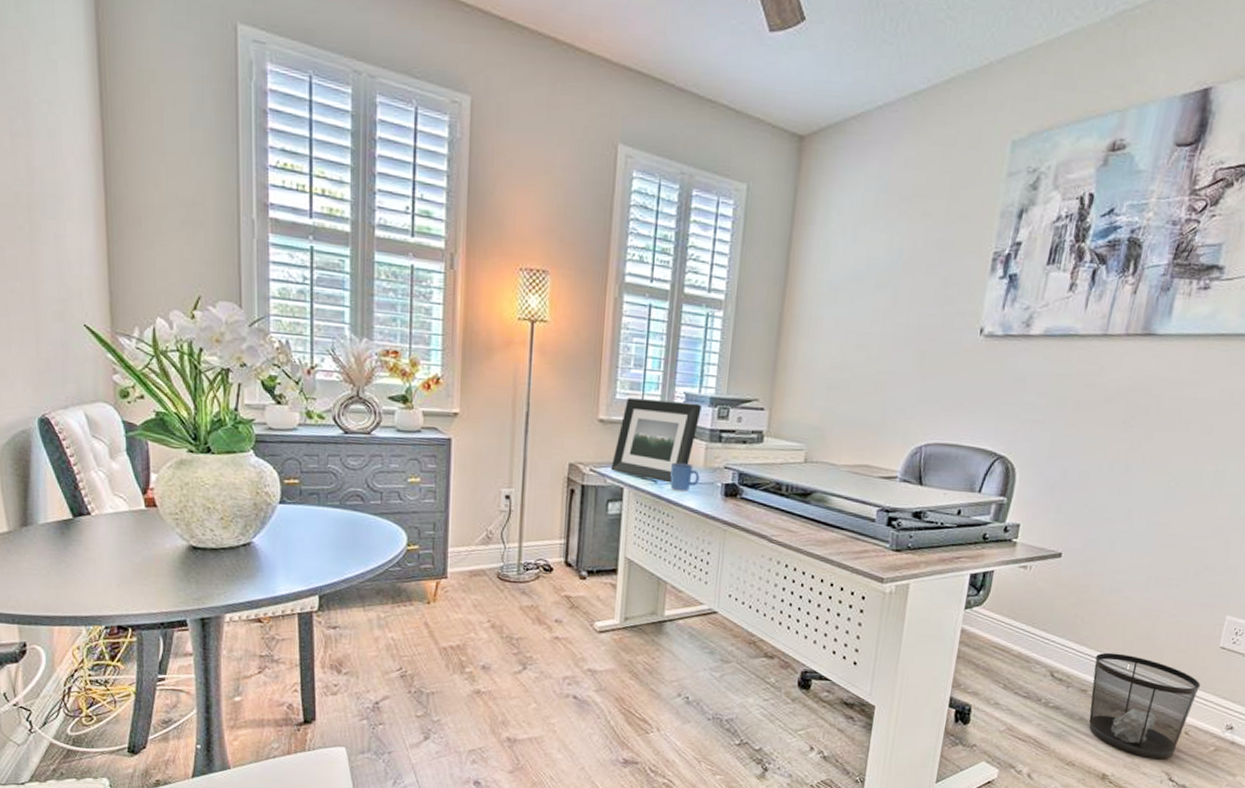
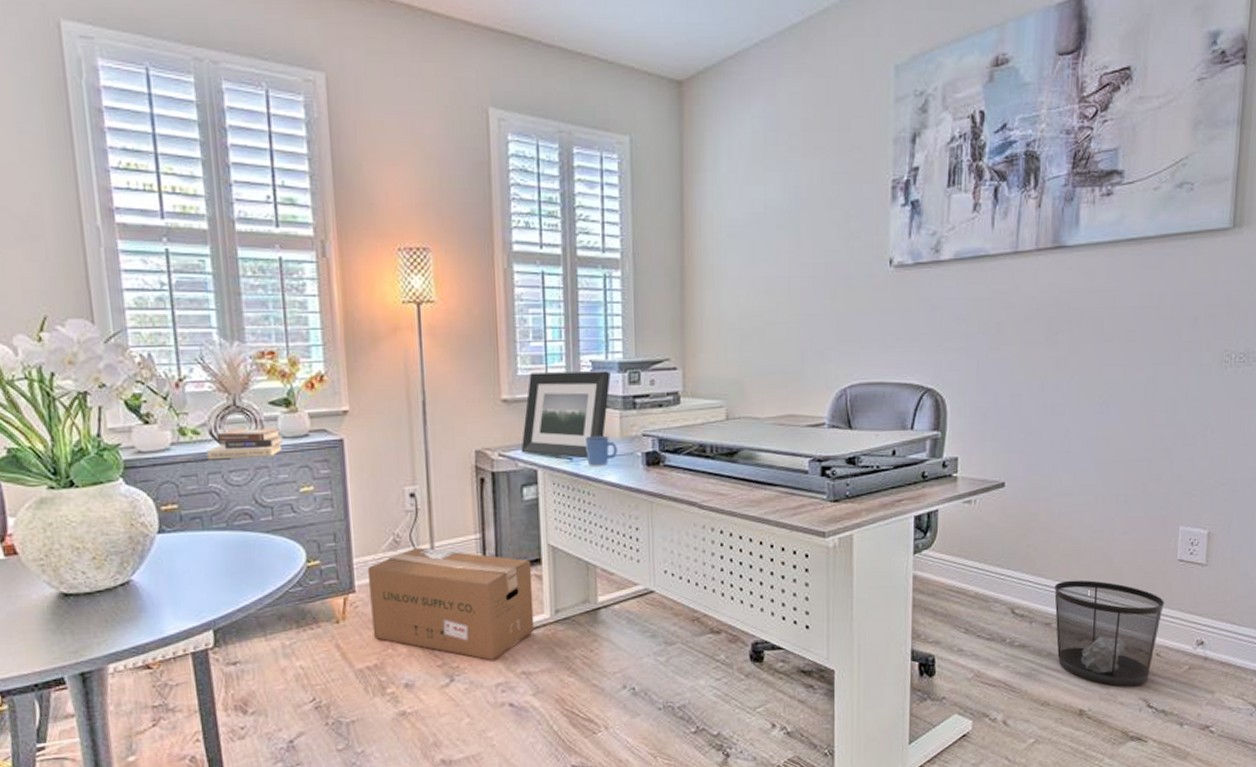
books: none [328,417,397,447] -> present [206,428,283,460]
box: none [459,544,608,656] -> present [367,547,534,661]

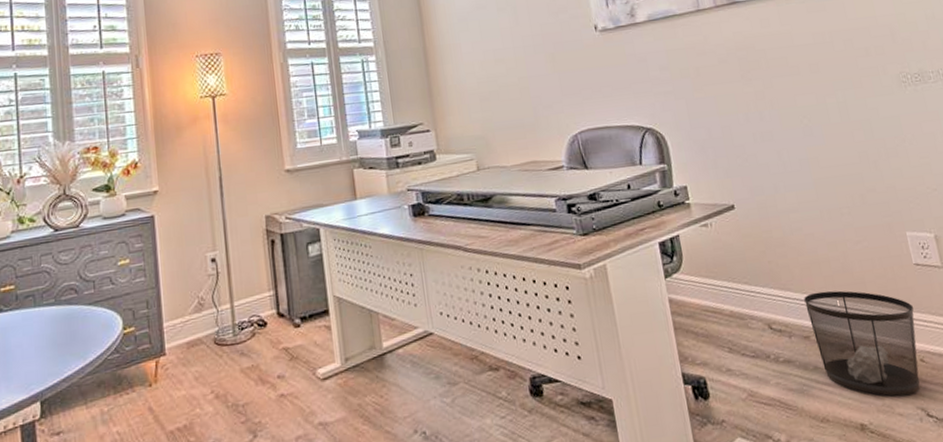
books: present [206,428,283,460] -> none [40,211,104,244]
box: present [367,547,534,661] -> none [176,308,328,414]
picture frame: present [520,371,611,459] -> none [304,138,376,216]
mug: present [586,435,617,468] -> none [359,193,387,222]

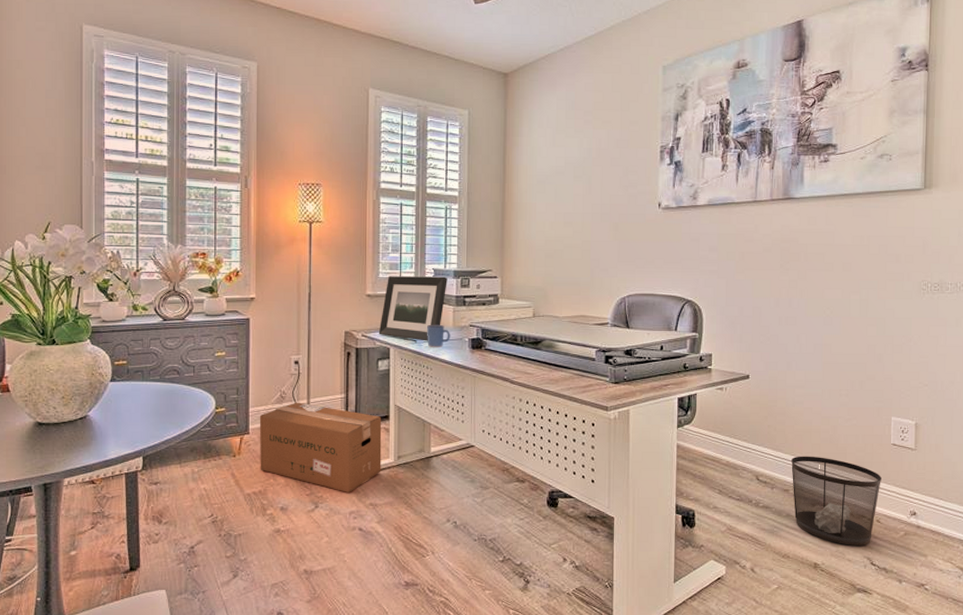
box: none [176,308,328,414] -> present [259,402,382,494]
picture frame: none [304,138,376,216] -> present [378,276,447,341]
mug: none [359,193,387,222] -> present [427,324,450,348]

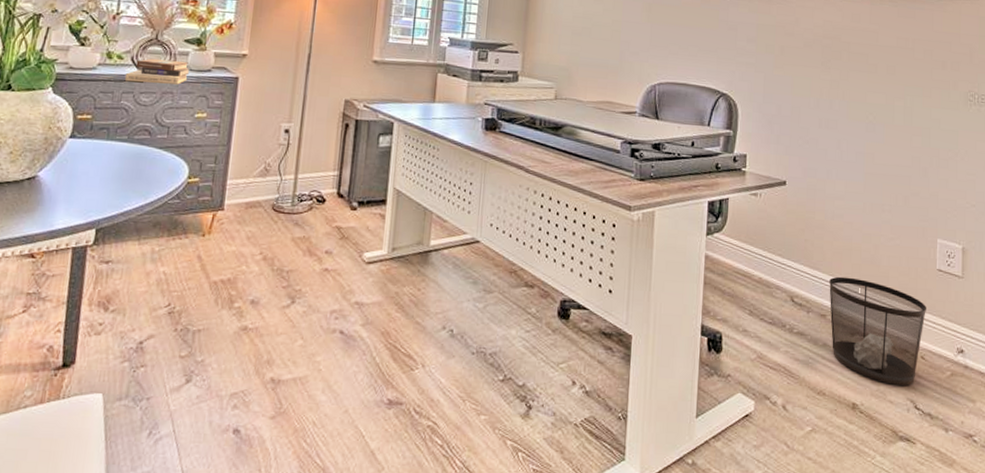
books: none [151,307,205,330] -> present [124,58,189,85]
box: present [259,402,382,494] -> none [231,177,378,289]
picture frame: present [378,276,447,341] -> none [382,42,464,118]
mug: present [427,324,450,348] -> none [435,99,462,127]

